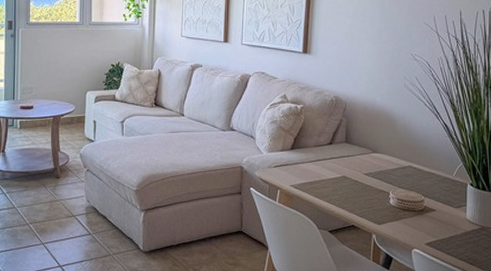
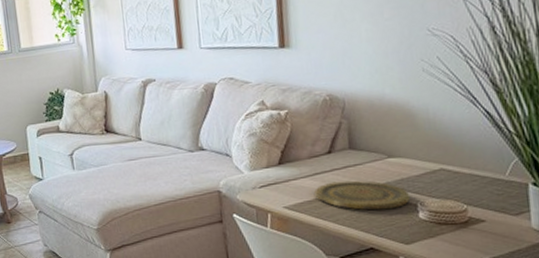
plate: none [316,168,385,195] -> present [314,180,411,211]

